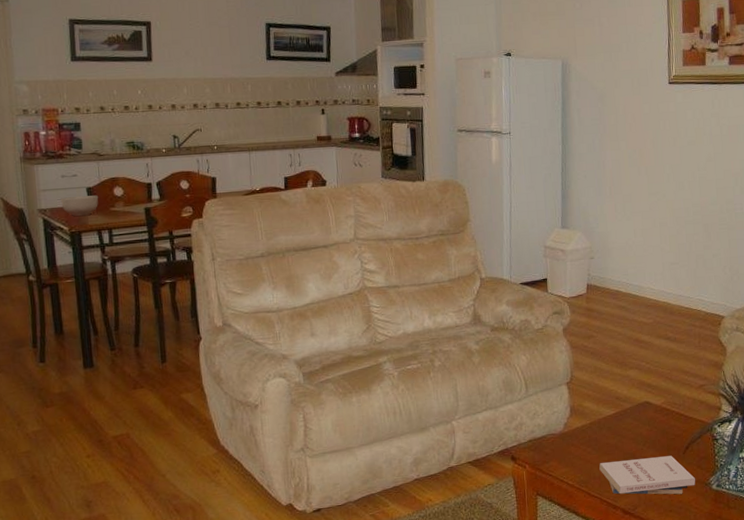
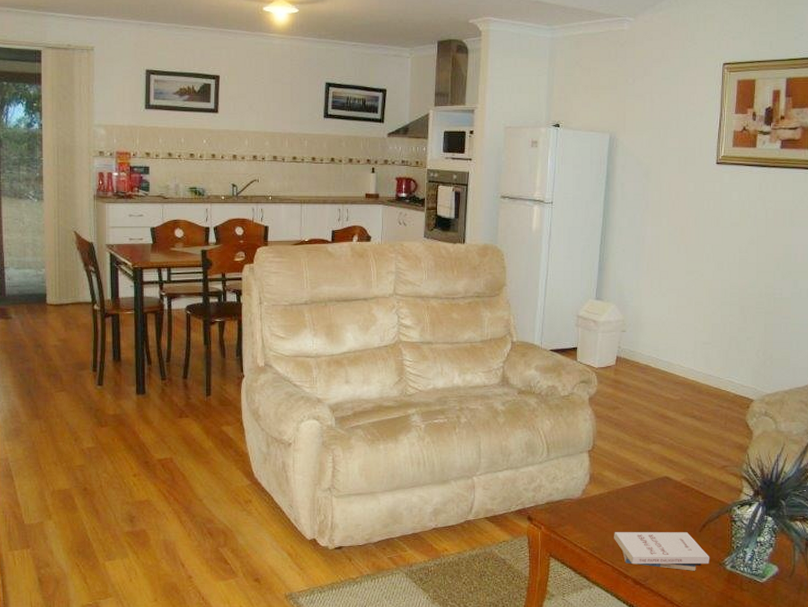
bowl: present [61,195,99,217] -> none [127,235,161,254]

